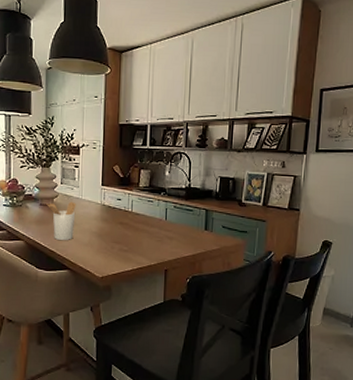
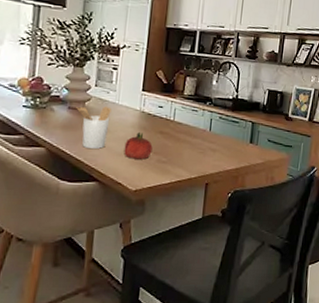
fruit: none [89,223,114,249] -> present [124,131,153,160]

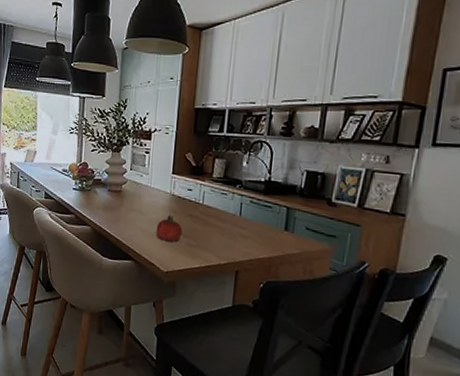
utensil holder: present [76,107,112,150] -> none [114,189,145,230]

